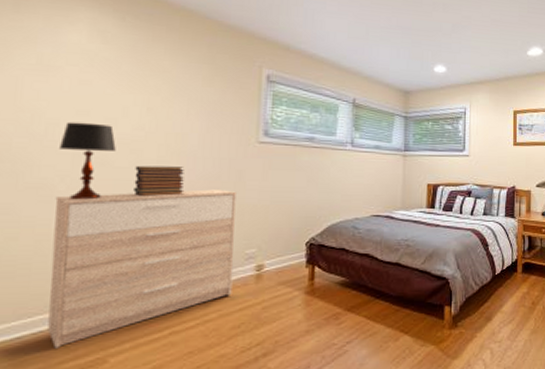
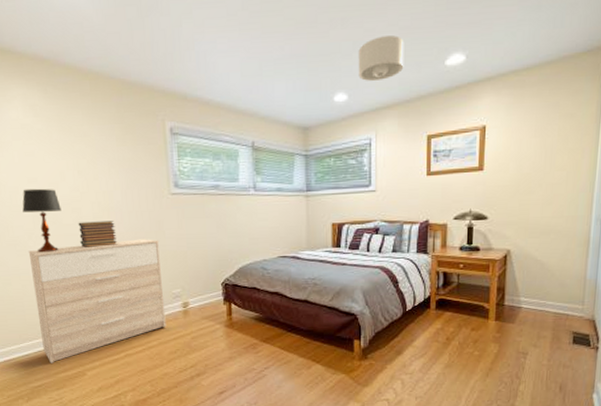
ceiling light: none [456,23,495,60] -> present [358,35,404,81]

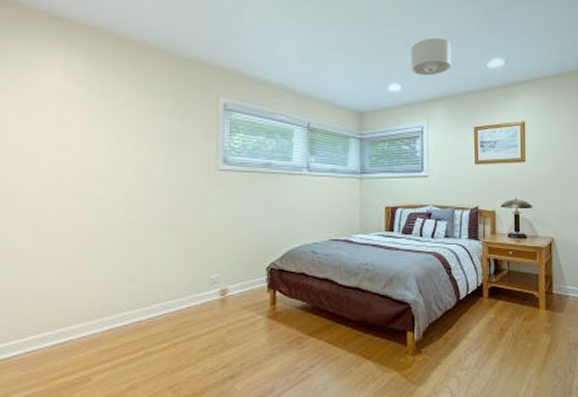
table lamp: present [22,188,62,253] -> none [42,157,90,229]
sideboard: present [28,239,166,363] -> none [39,217,200,366]
book stack: present [78,221,118,249] -> none [107,196,152,226]

